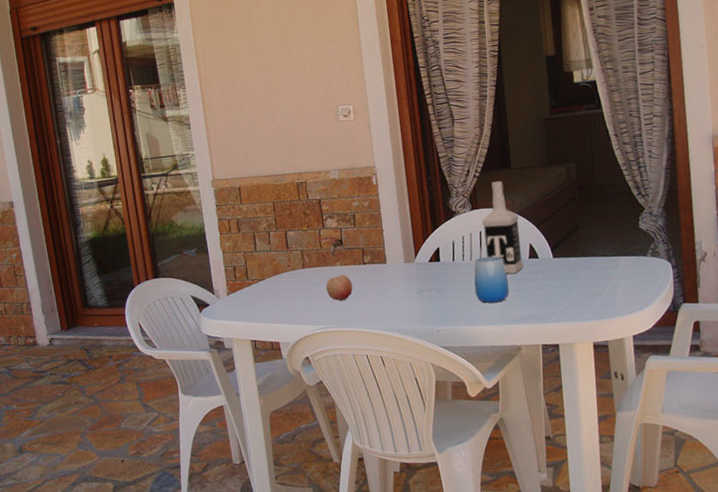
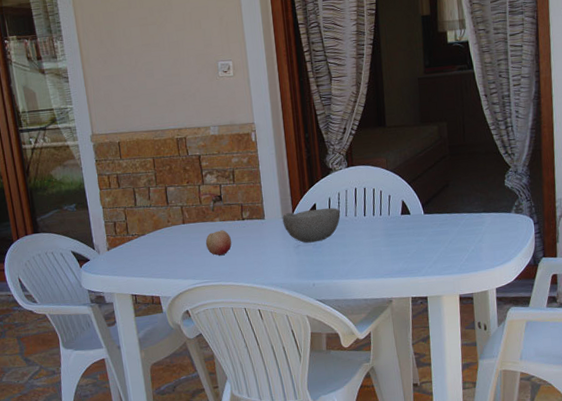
bowl: none [405,251,465,288] -> present [282,208,341,243]
cup: present [474,256,510,304] -> none [349,212,382,258]
vodka: present [482,181,524,274] -> none [357,139,396,230]

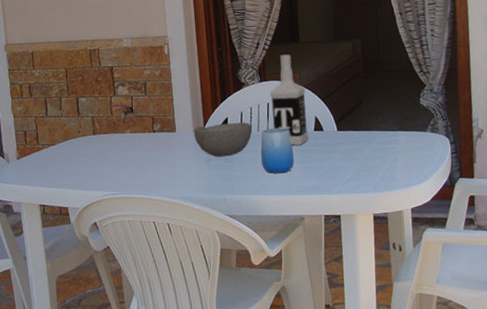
fruit: present [205,230,232,256] -> none [115,142,143,167]
cup: none [349,212,382,258] -> present [260,128,295,174]
vodka: none [357,139,396,230] -> present [270,54,309,146]

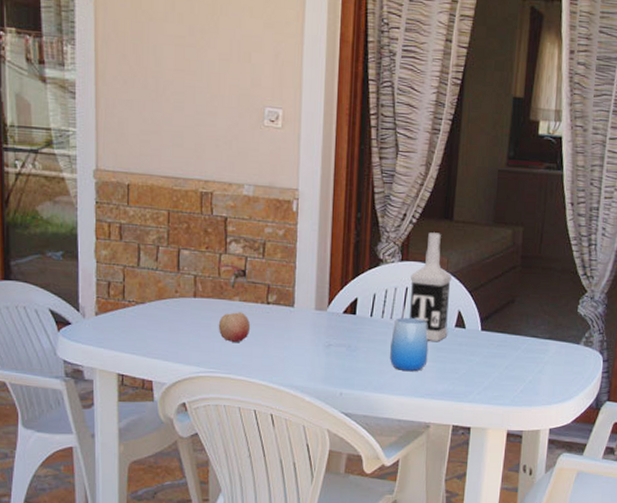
fruit: none [115,142,143,167] -> present [218,312,251,342]
bowl: present [194,122,253,157] -> none [315,304,385,344]

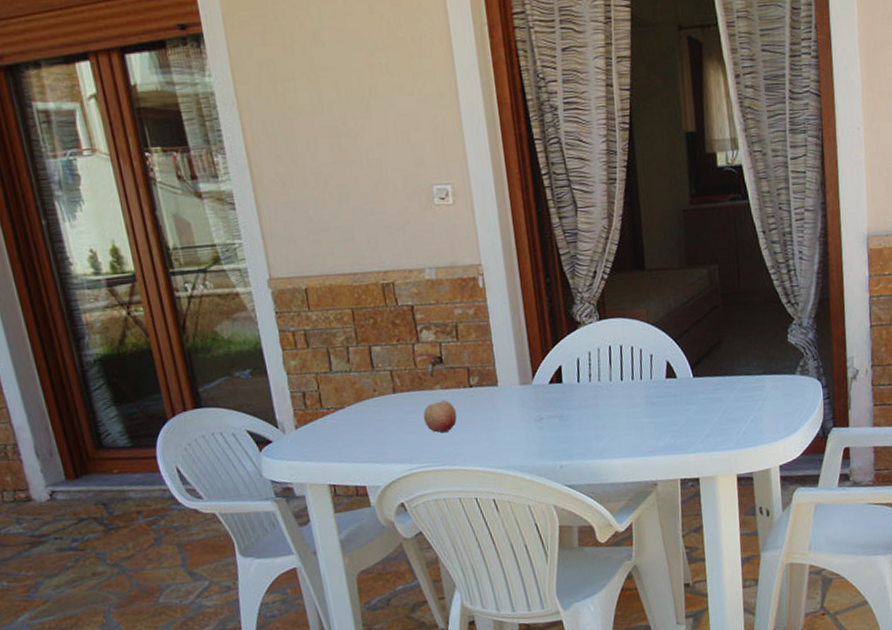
cup: present [390,318,429,372] -> none [603,376,644,432]
vodka: present [409,232,453,341] -> none [612,285,660,397]

